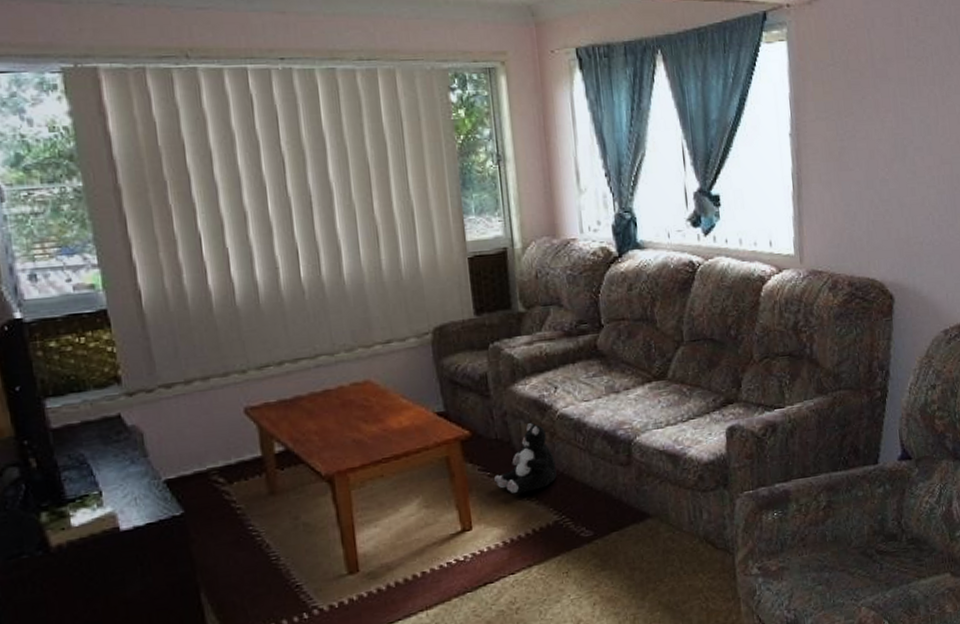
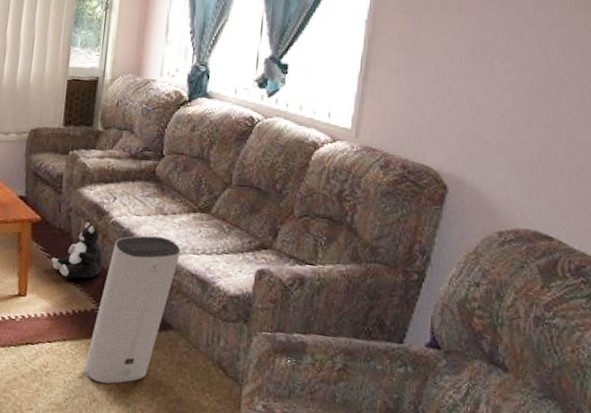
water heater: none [559,418,643,601] -> present [84,235,181,384]

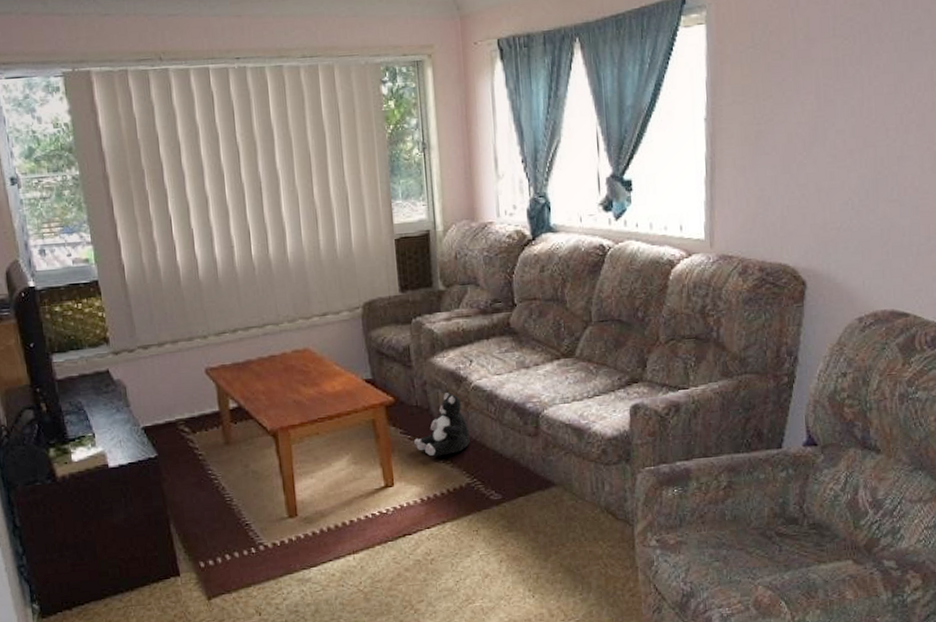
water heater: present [84,235,181,384] -> none [470,392,550,557]

